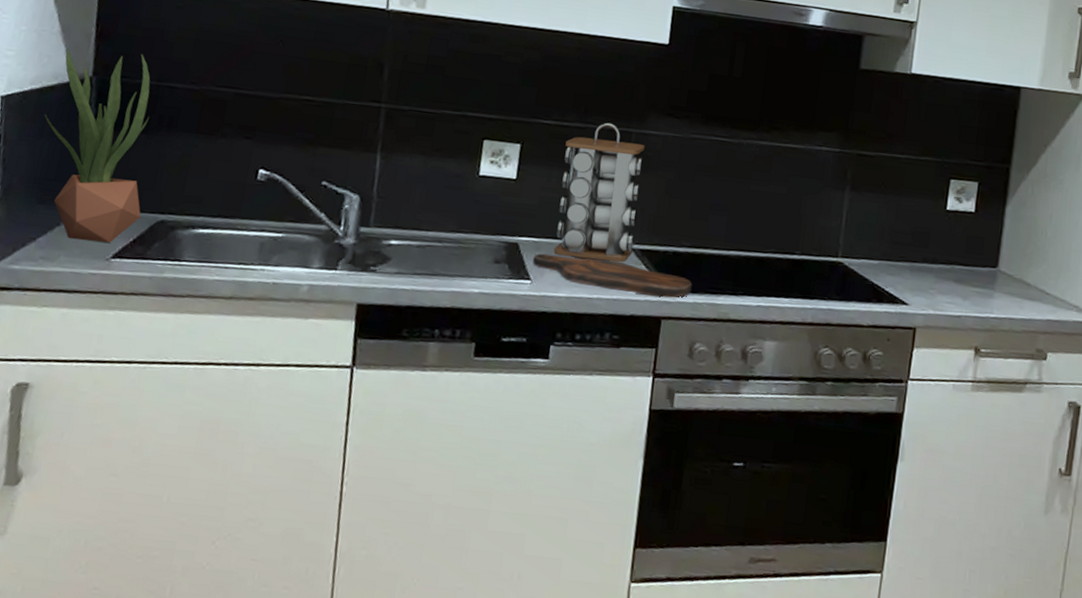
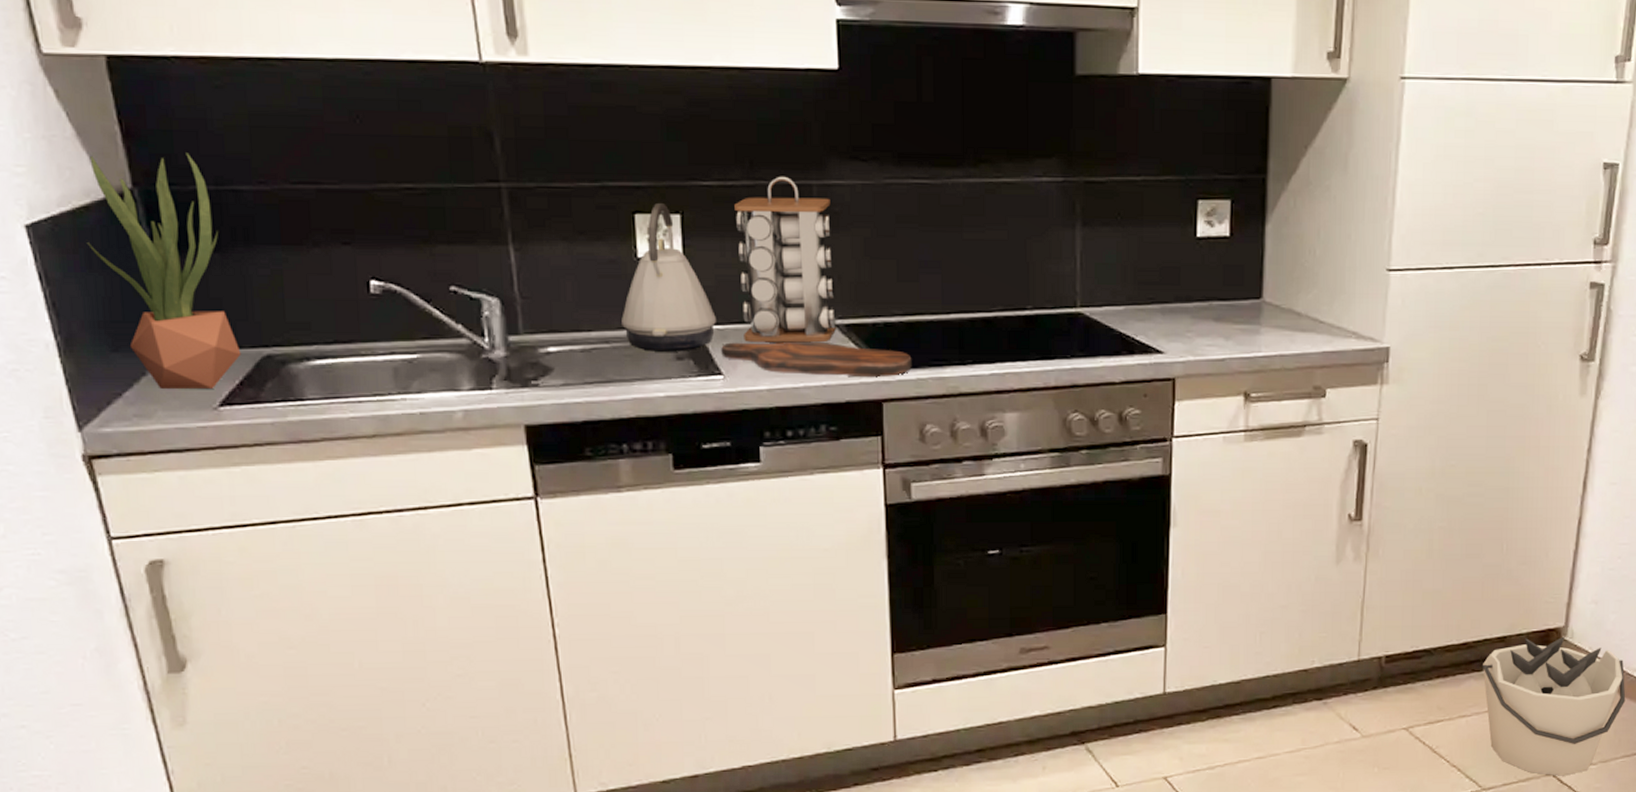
kettle: none [455,132,534,257] -> present [621,202,716,352]

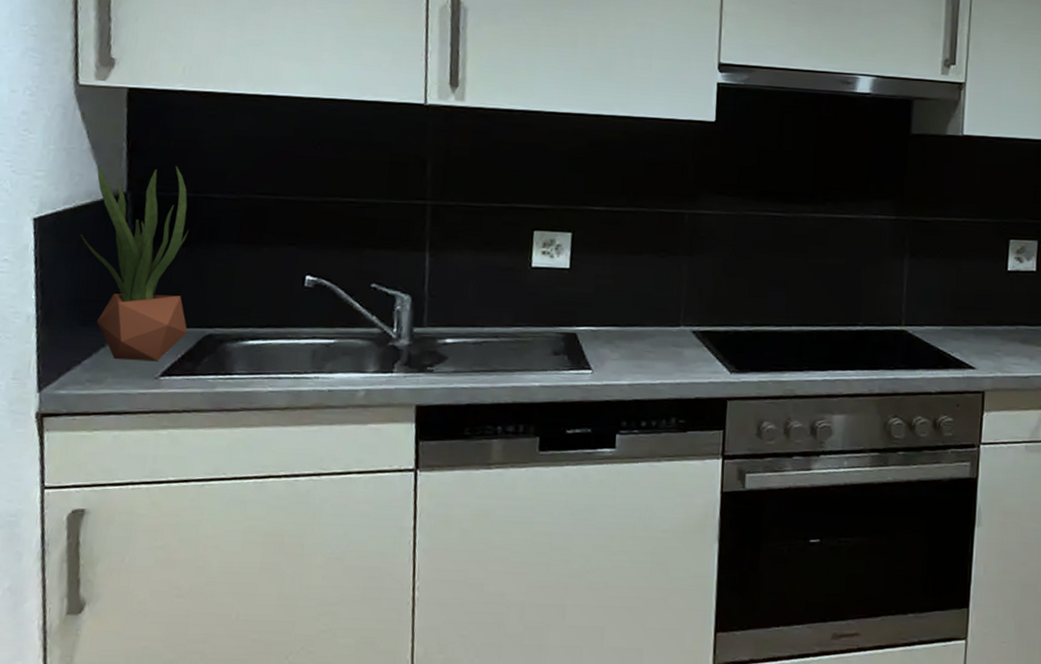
kettle: present [621,202,716,352] -> none [511,222,592,348]
cutting board: present [721,341,912,378] -> none [592,342,756,379]
spice rack: present [734,176,837,344] -> none [613,205,699,346]

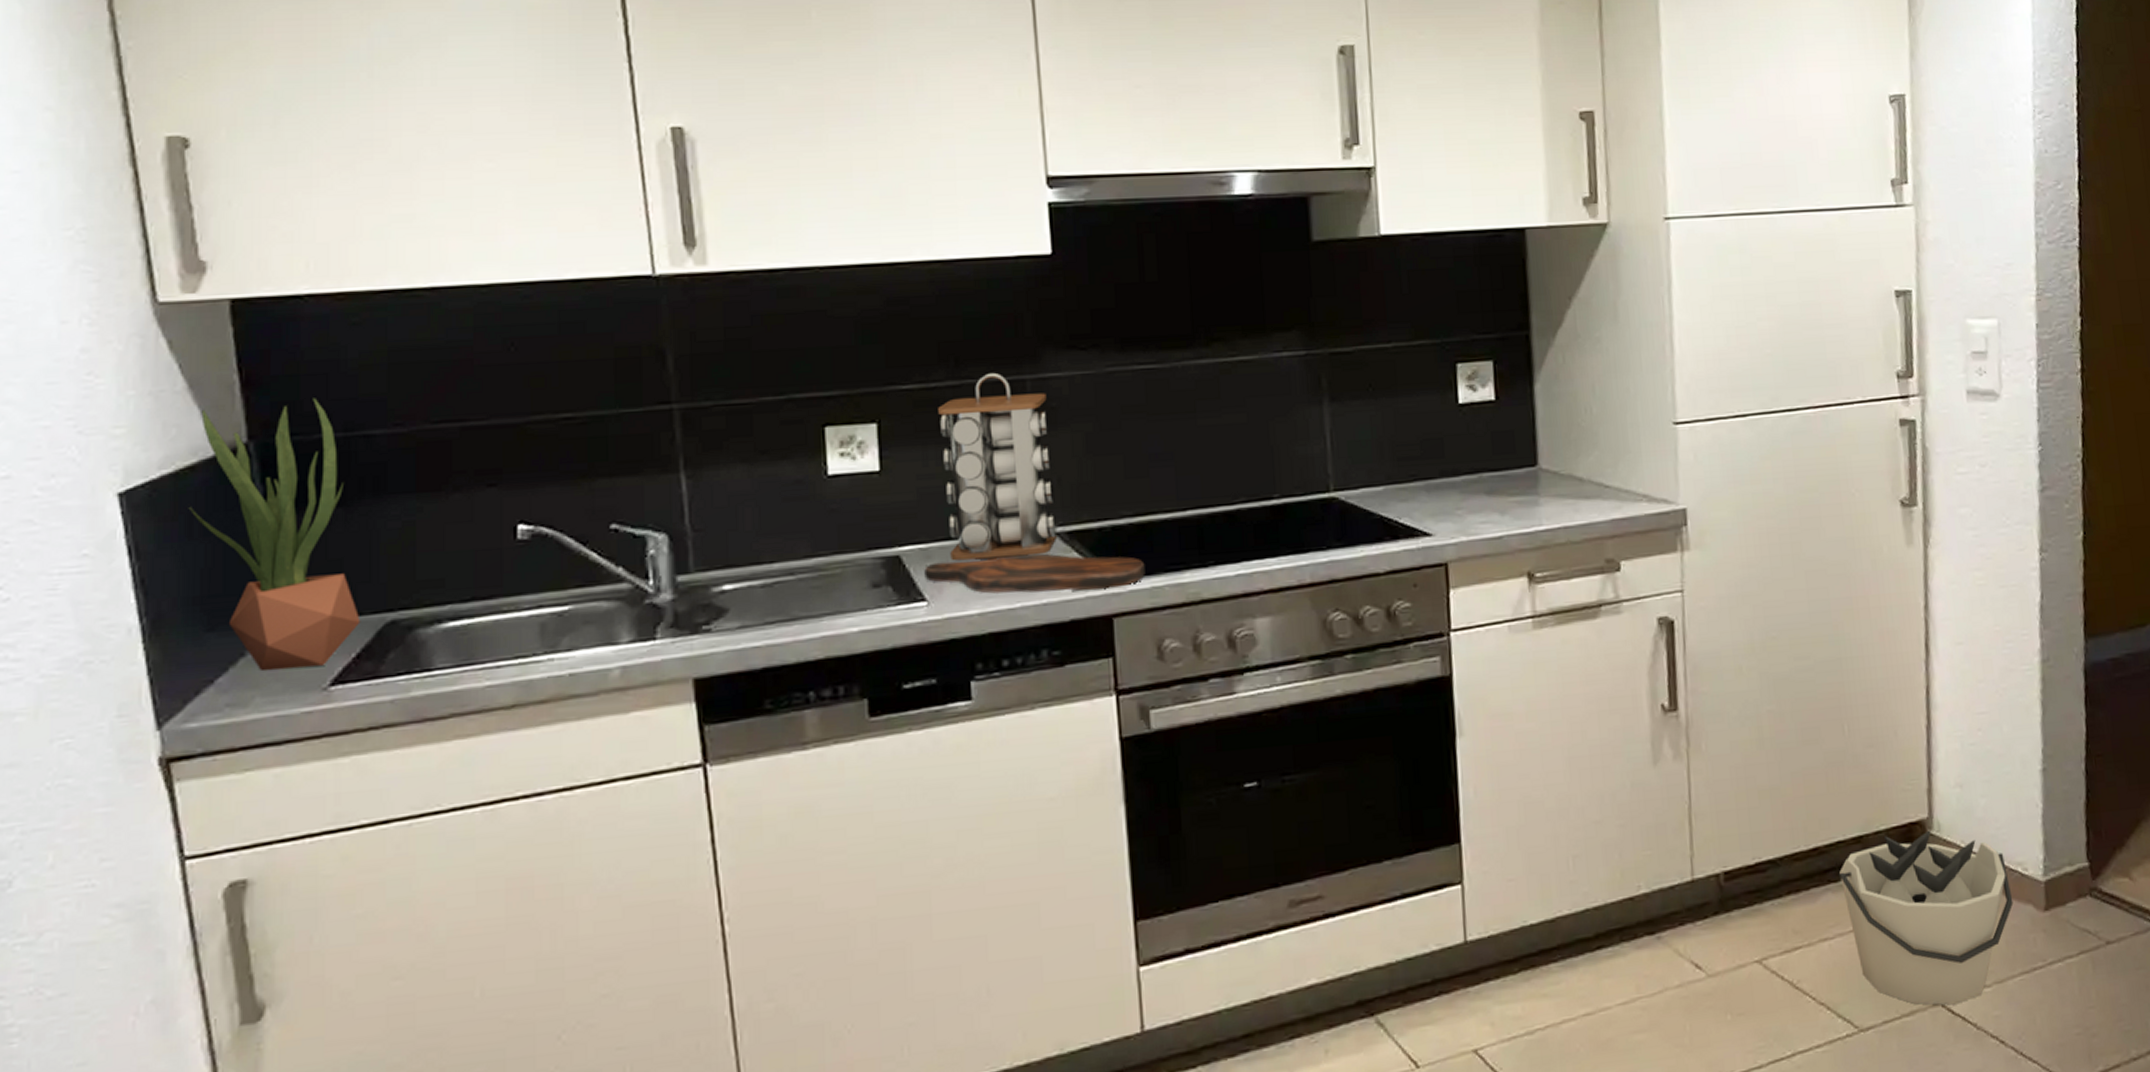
cutting board: none [592,342,756,379] -> present [924,553,1145,594]
spice rack: none [613,205,699,346] -> present [938,372,1058,561]

